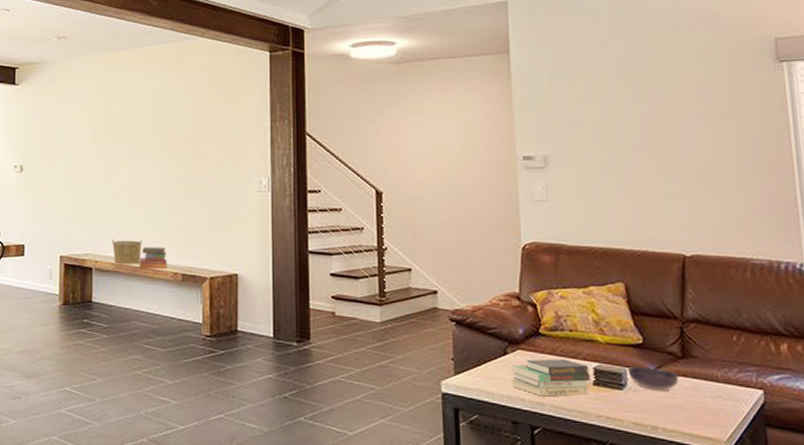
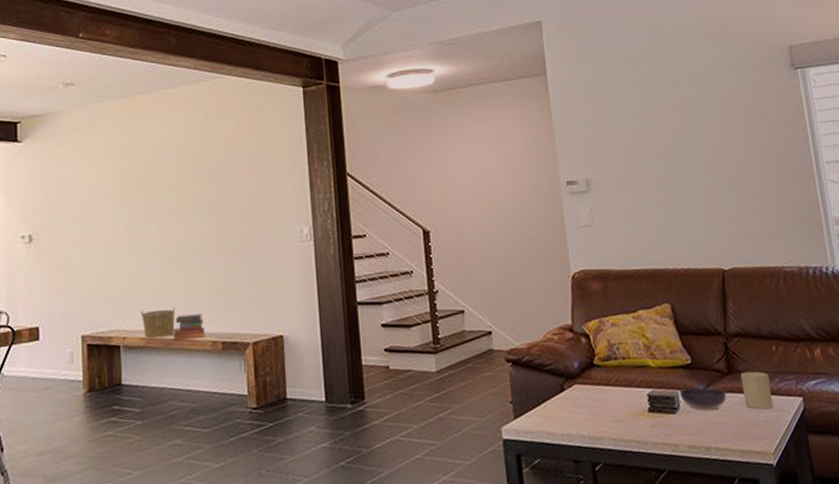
books: present [510,359,591,397] -> none [568,389,646,431]
candle: none [695,358,730,398] -> present [740,371,774,410]

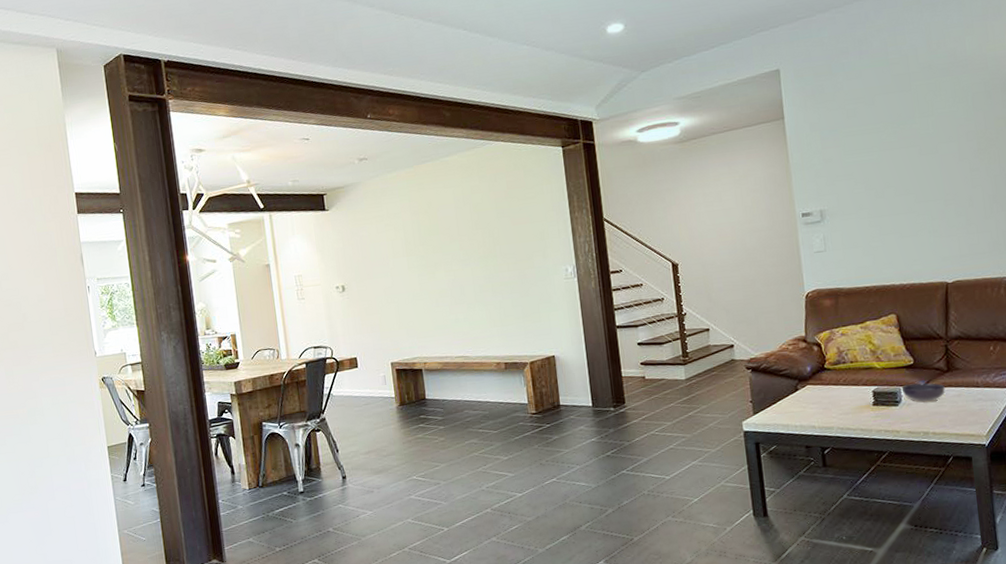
basket: present [141,307,176,339] -> none [437,337,465,363]
books: present [172,314,205,341] -> none [463,341,490,364]
candle: present [740,371,774,410] -> none [959,368,989,400]

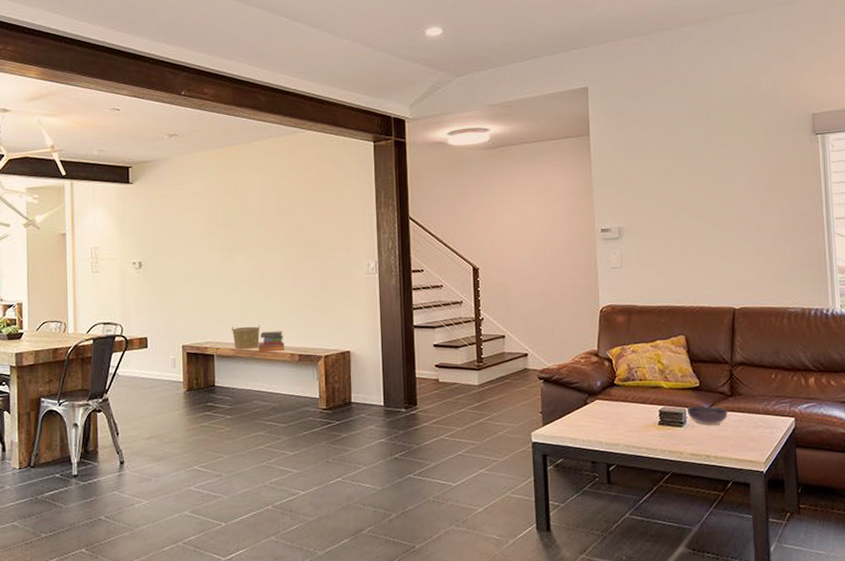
basket: none [437,337,465,363] -> present [232,325,261,350]
books: none [463,341,490,364] -> present [258,331,284,352]

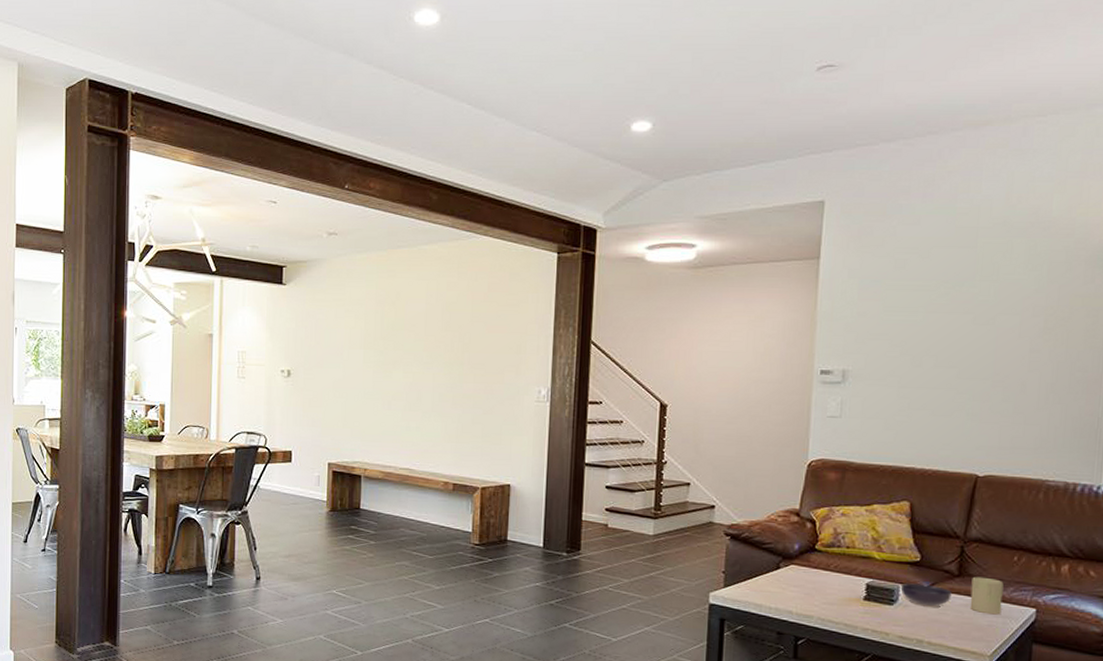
basket: present [232,325,261,350] -> none [382,448,414,474]
books: present [258,331,284,352] -> none [409,455,438,478]
candle: none [742,394,768,427] -> present [970,576,1004,615]

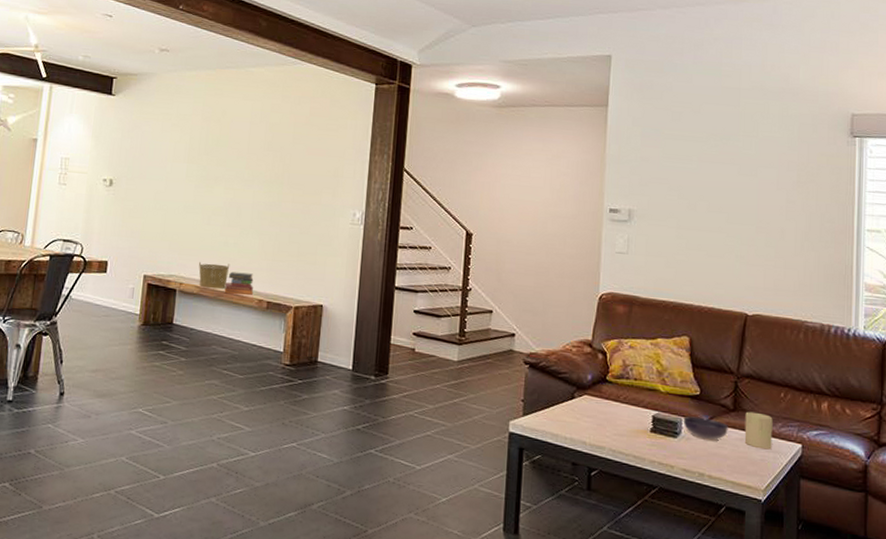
basket: none [382,448,414,474] -> present [199,262,230,289]
books: none [409,455,438,478] -> present [224,271,254,295]

